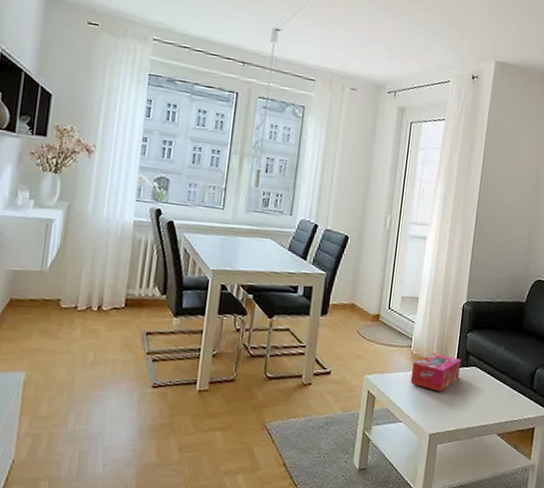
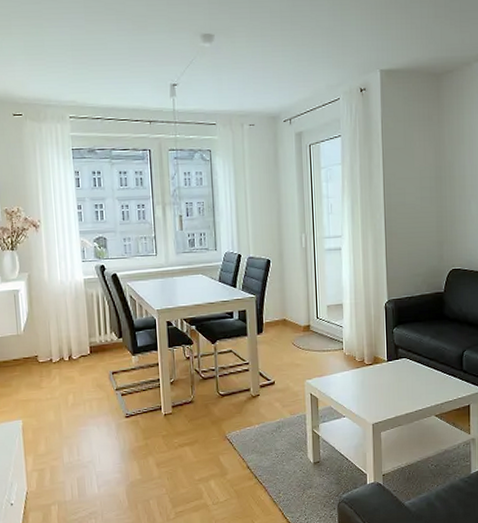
tissue box: present [410,352,462,392] -> none [346,351,392,385]

